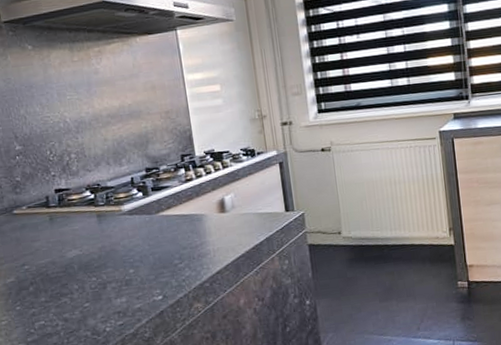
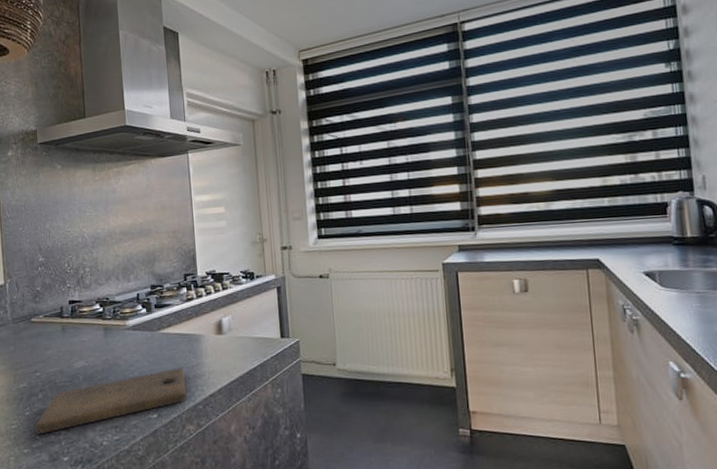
cutting board: none [27,248,192,328] -> present [34,367,186,435]

